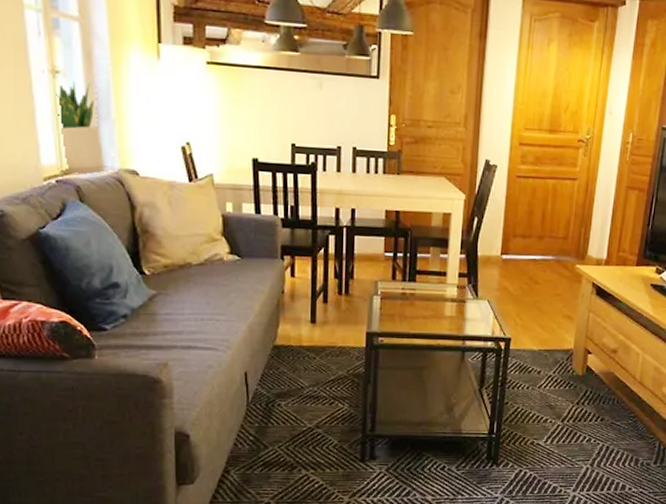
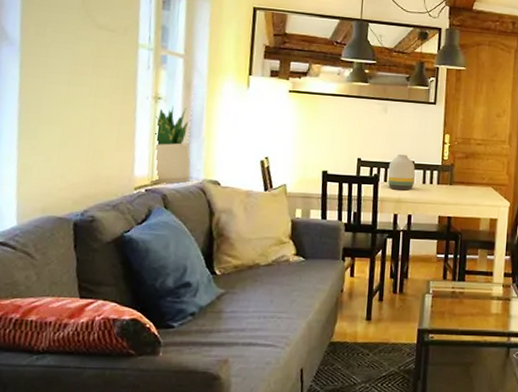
vase: none [326,138,358,183] -> present [388,154,415,192]

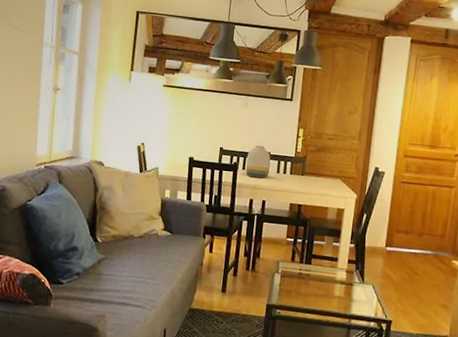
planter: present [148,105,191,185] -> none [47,95,81,162]

